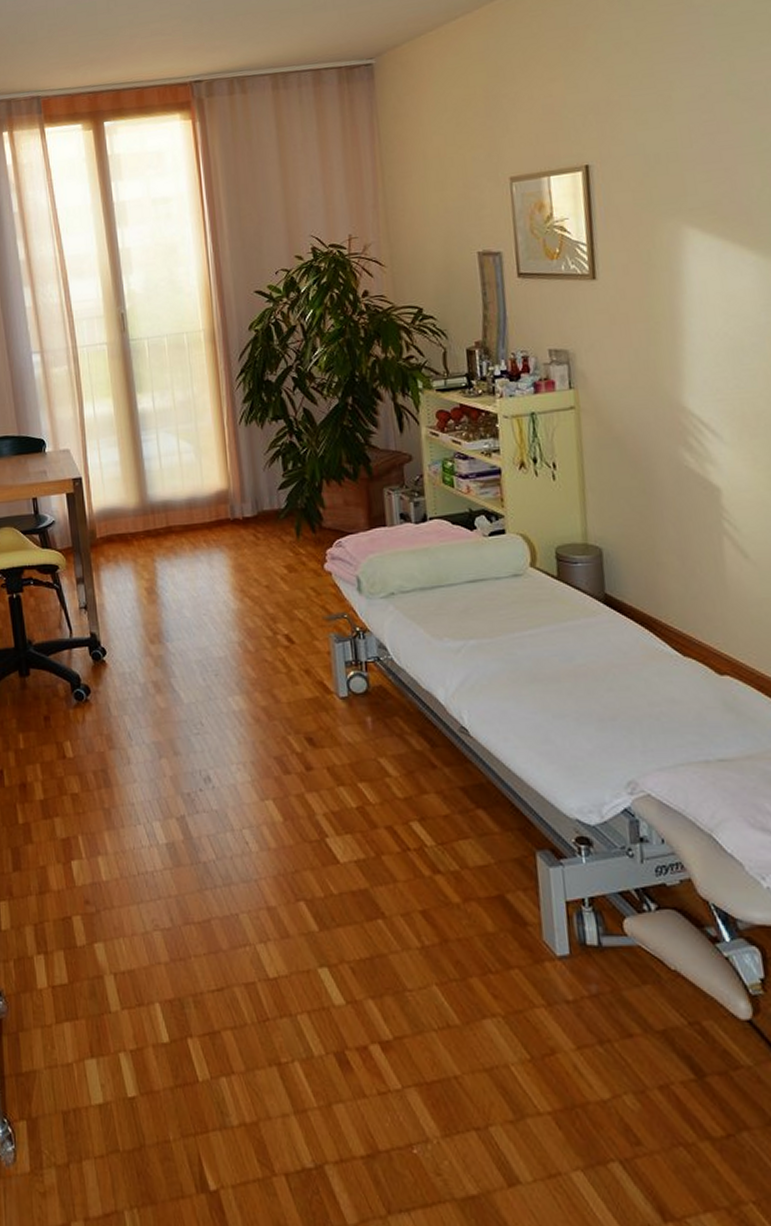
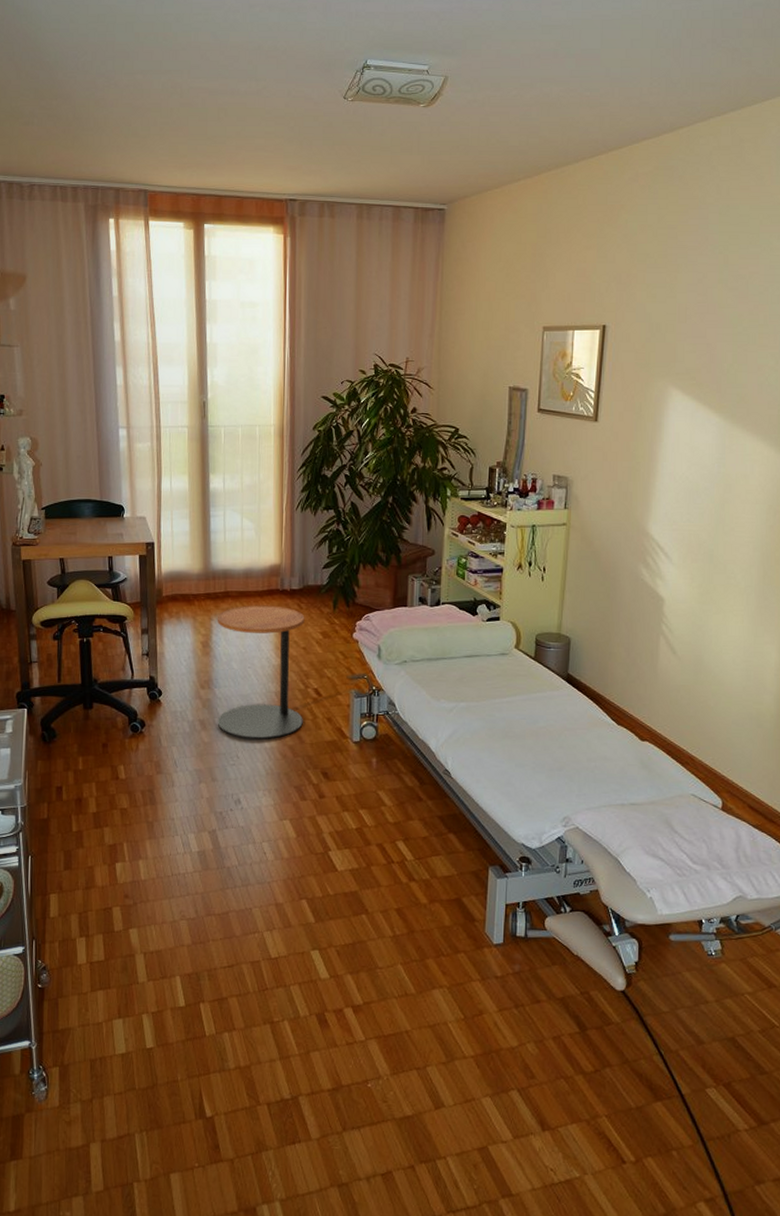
side table: none [160,538,276,702] -> present [217,605,305,740]

